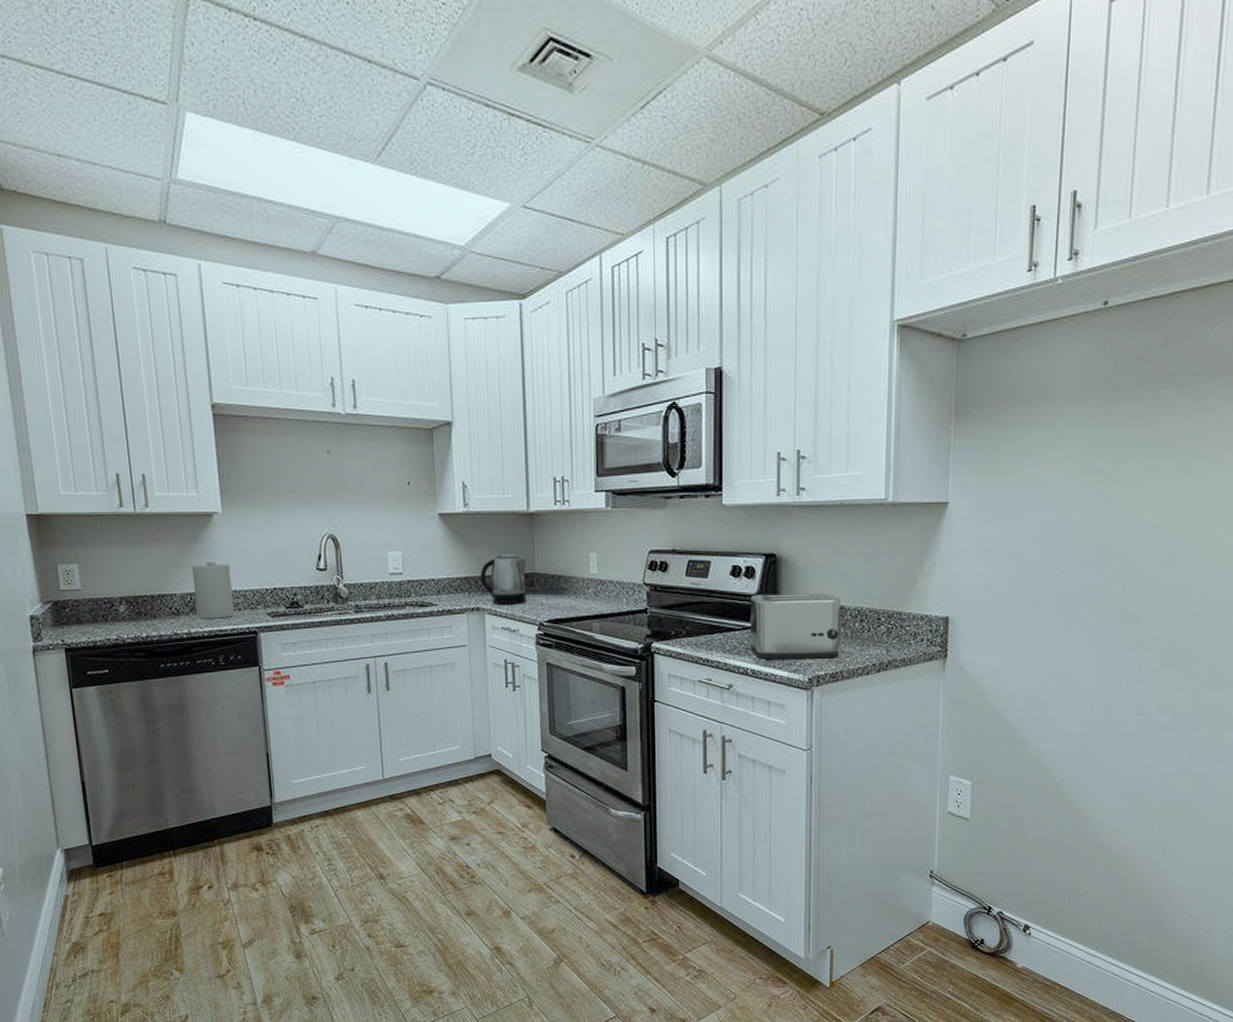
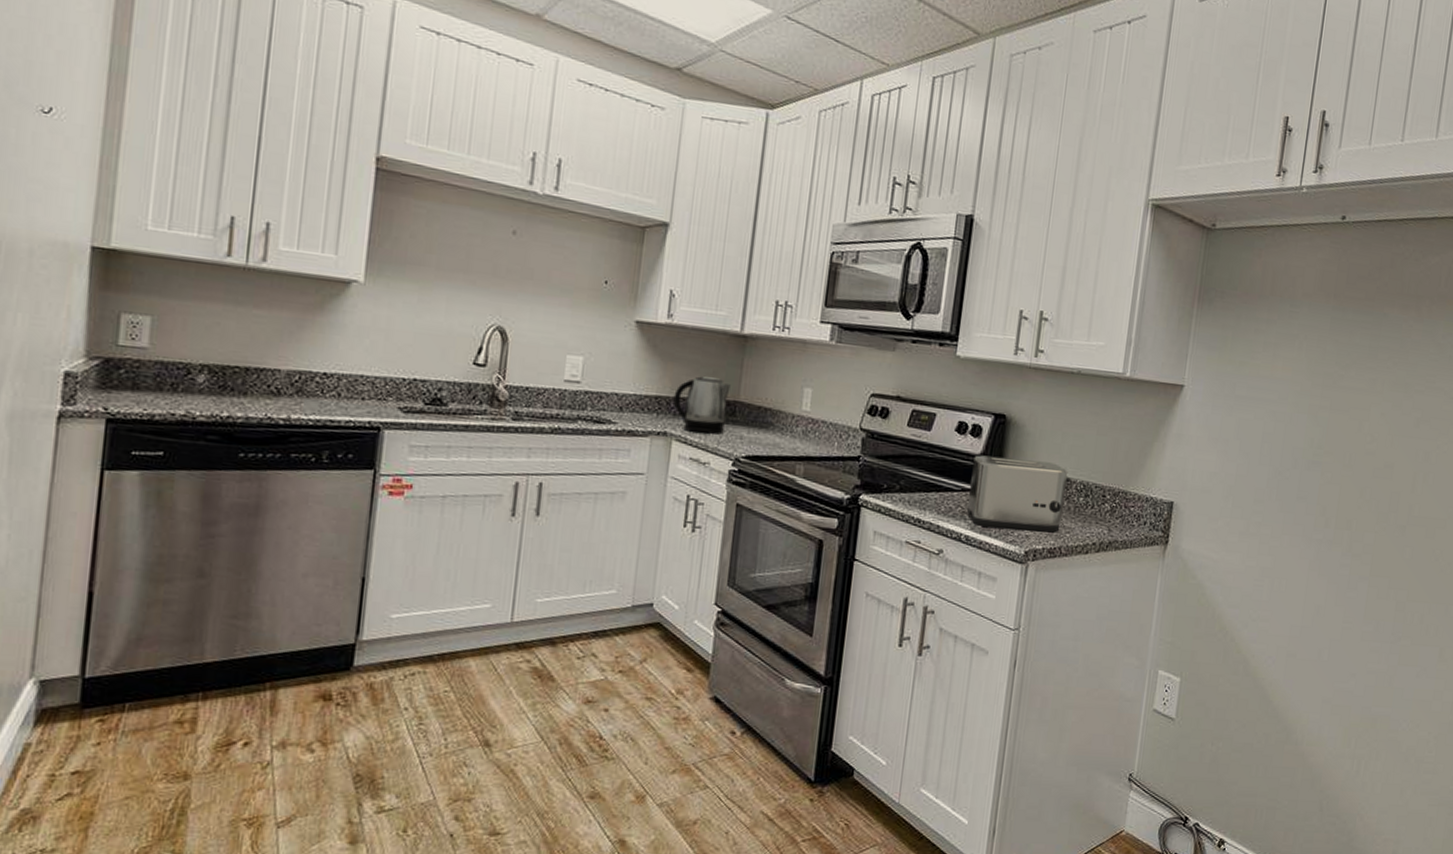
paper towel holder: present [191,562,235,619] -> none [304,336,361,407]

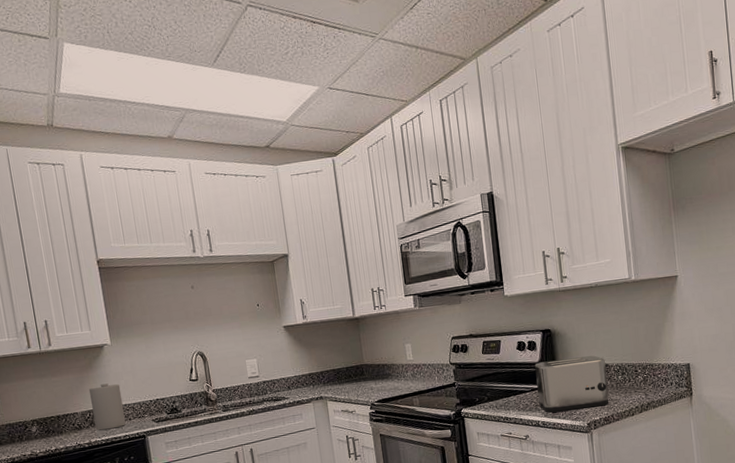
paper towel holder: none [304,336,361,407] -> present [89,383,127,431]
kettle: present [673,375,731,434] -> none [320,351,359,393]

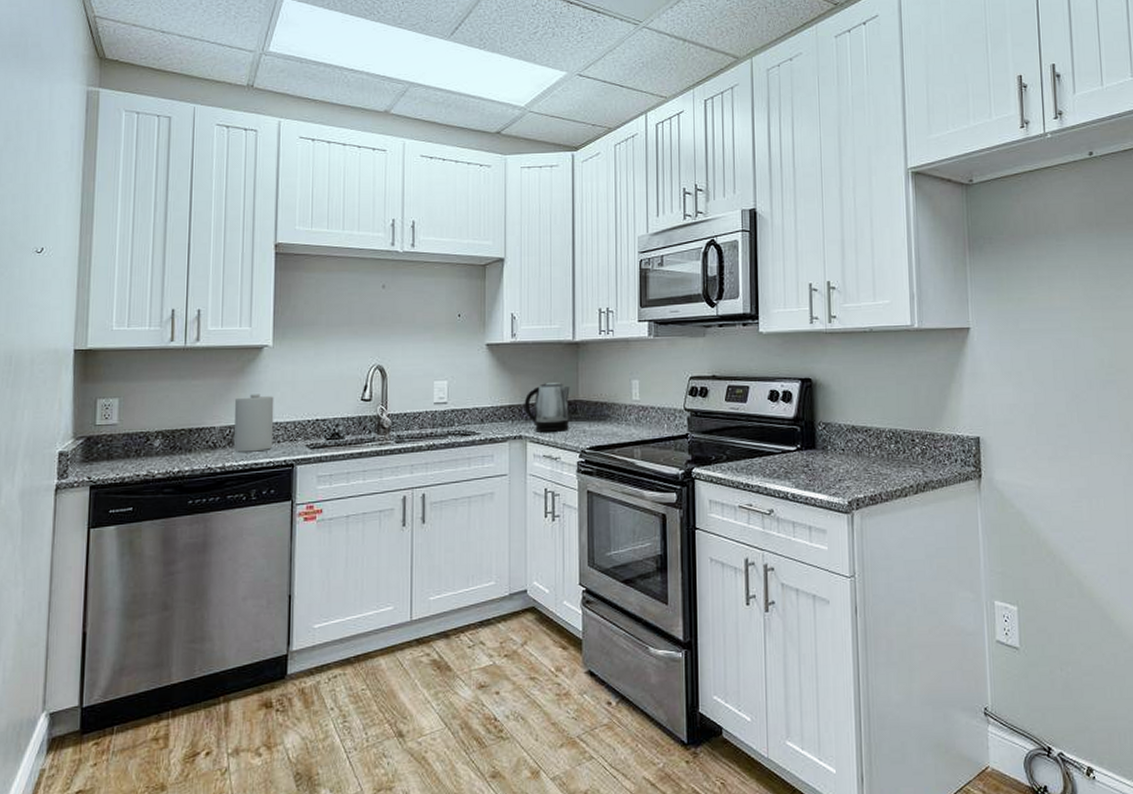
kettle: none [320,351,359,393] -> present [524,381,570,432]
toaster: present [535,355,609,414] -> none [788,416,880,484]

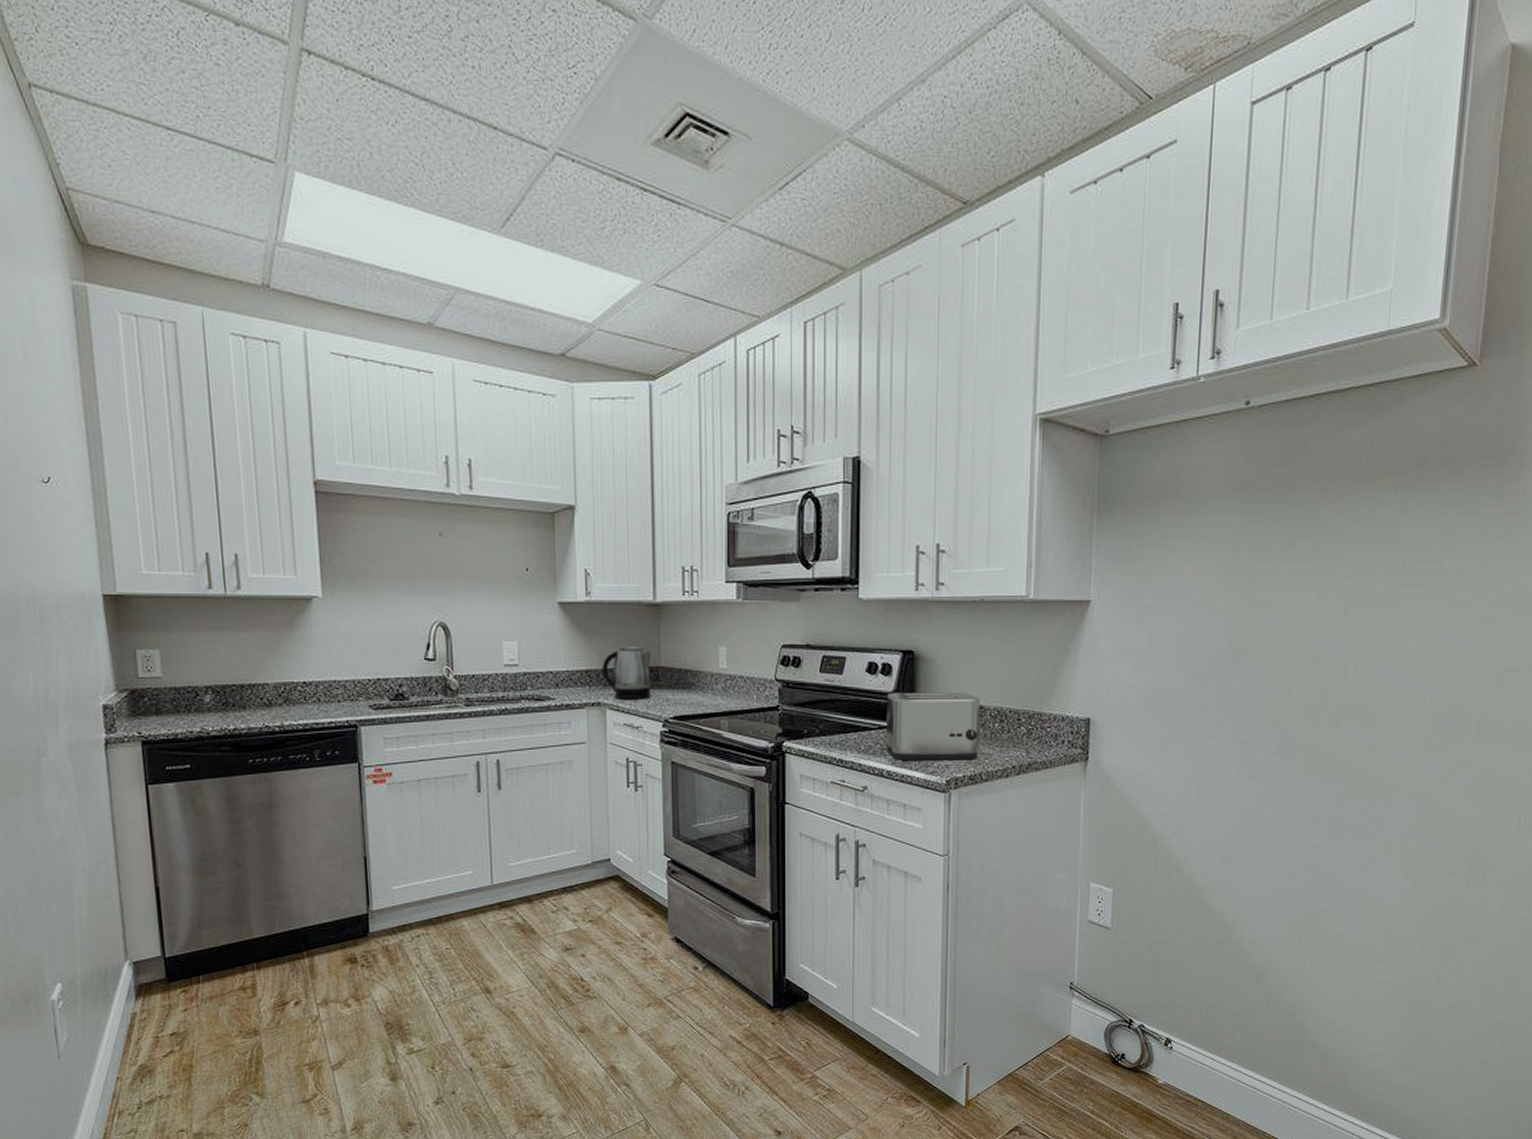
paper towel holder: present [234,394,274,452] -> none [286,649,334,711]
toaster: none [788,416,880,484] -> present [886,692,984,762]

